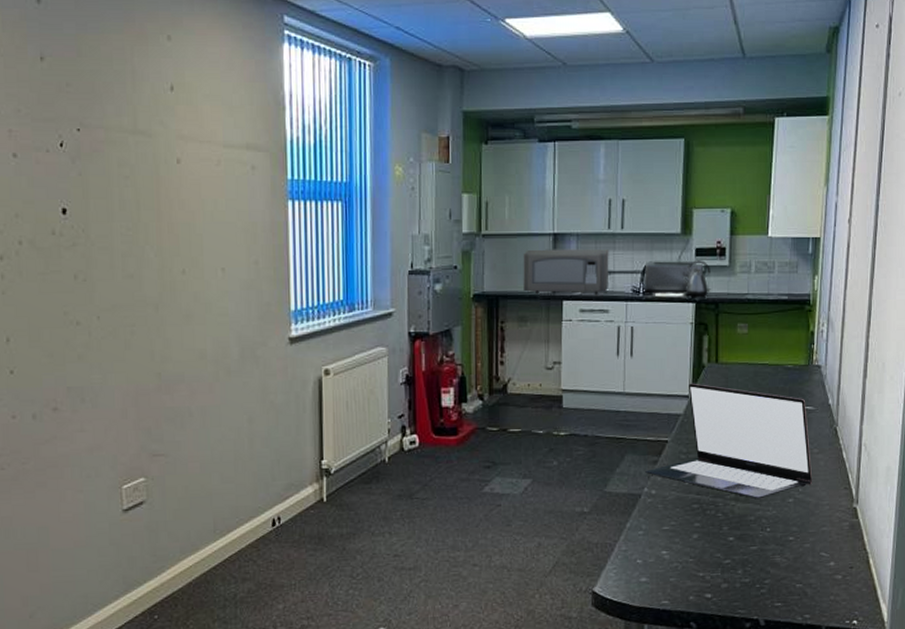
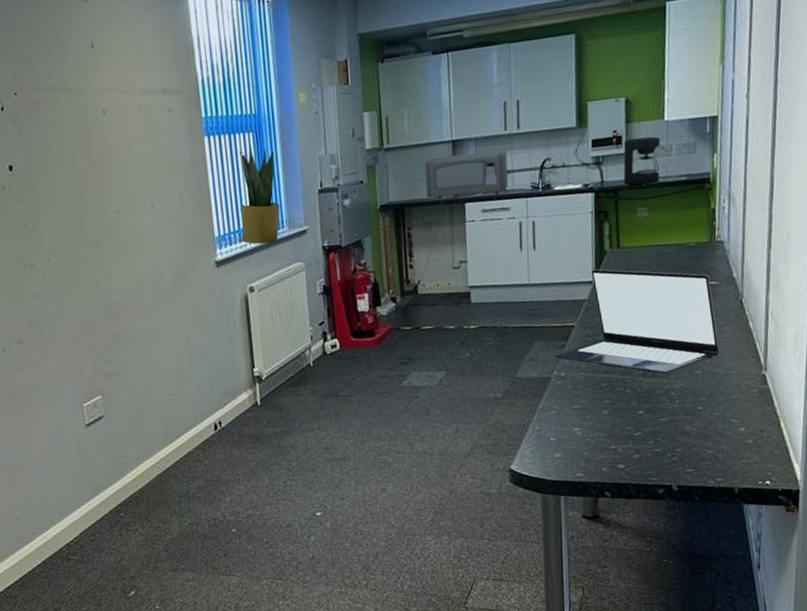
planter: none [319,215,366,324] -> present [238,145,280,245]
toaster: present [644,260,705,293] -> none [542,152,603,187]
kettle: present [684,260,711,297] -> none [581,151,609,187]
coffee maker: none [725,251,764,300] -> present [623,136,661,186]

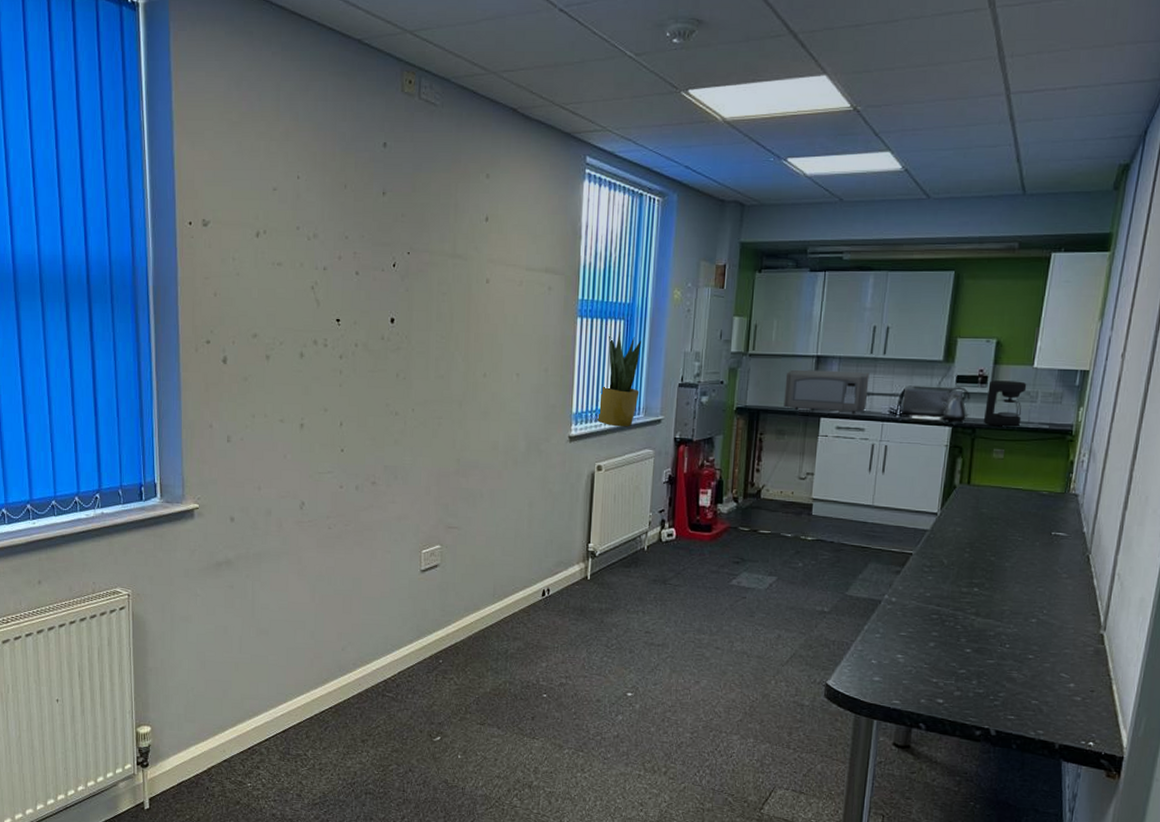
toaster: none [542,152,603,187] -> present [901,385,965,417]
laptop: present [554,269,720,374] -> none [887,501,1059,617]
kettle: none [581,151,609,187] -> present [942,387,970,421]

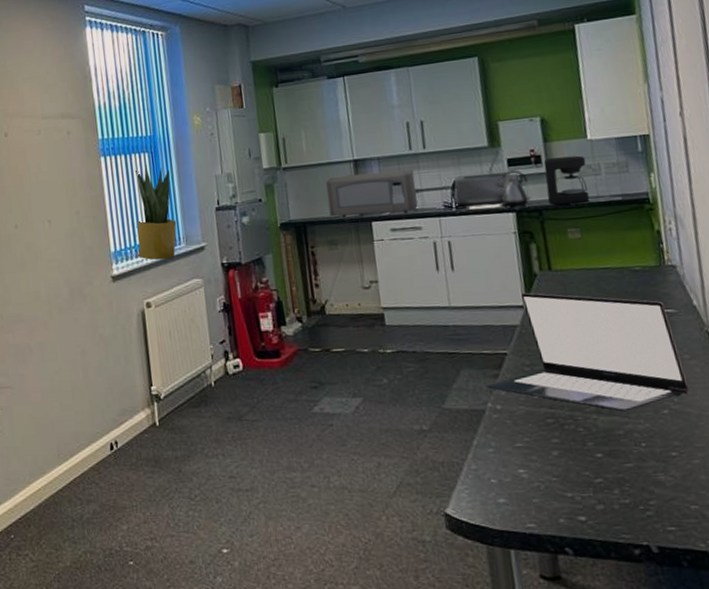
laptop: none [887,501,1059,617] -> present [486,292,690,412]

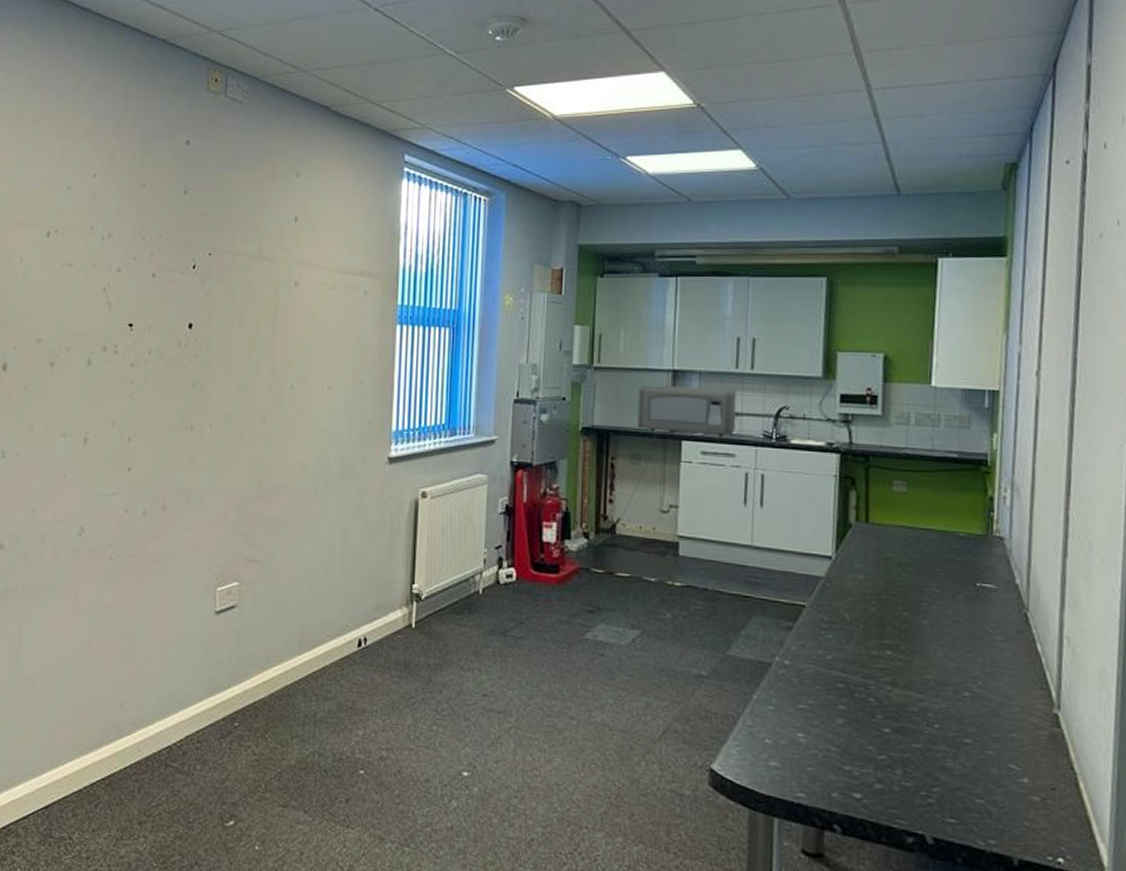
planter: present [134,164,177,261] -> none [419,341,471,448]
toaster: present [453,171,522,207] -> none [777,405,852,442]
laptop: present [486,292,690,412] -> none [777,542,996,688]
kettle: present [498,170,531,207] -> none [825,407,859,448]
coffee maker: present [543,155,590,206] -> none [877,400,926,455]

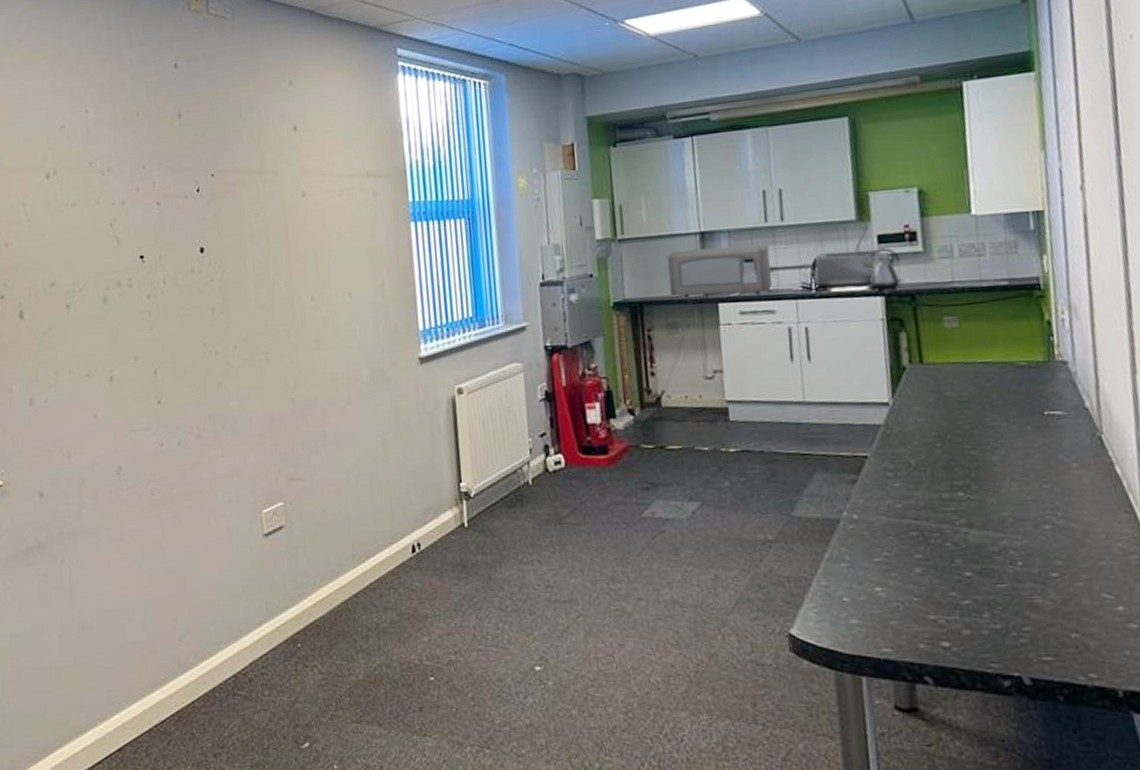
toaster: none [777,405,852,442] -> present [814,249,893,288]
kettle: none [825,407,859,448] -> present [865,248,903,290]

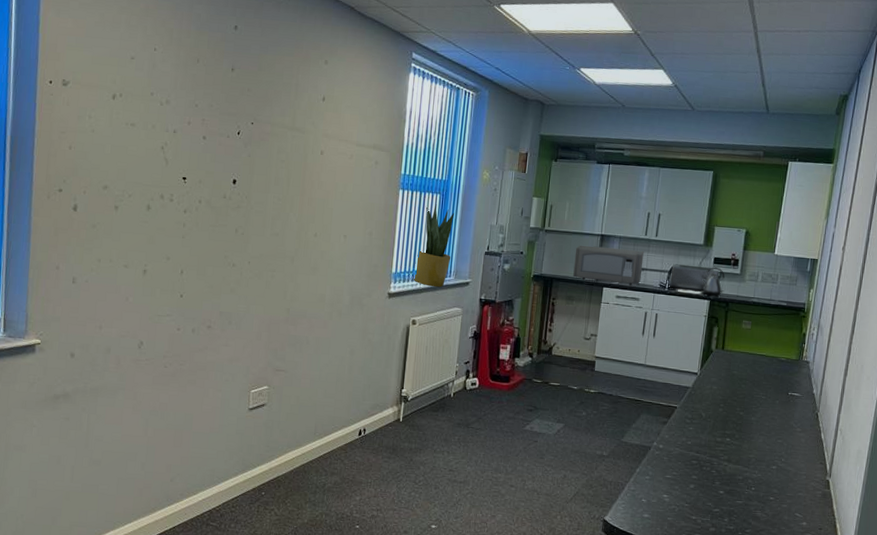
planter: none [447,232,495,341] -> present [413,204,455,288]

